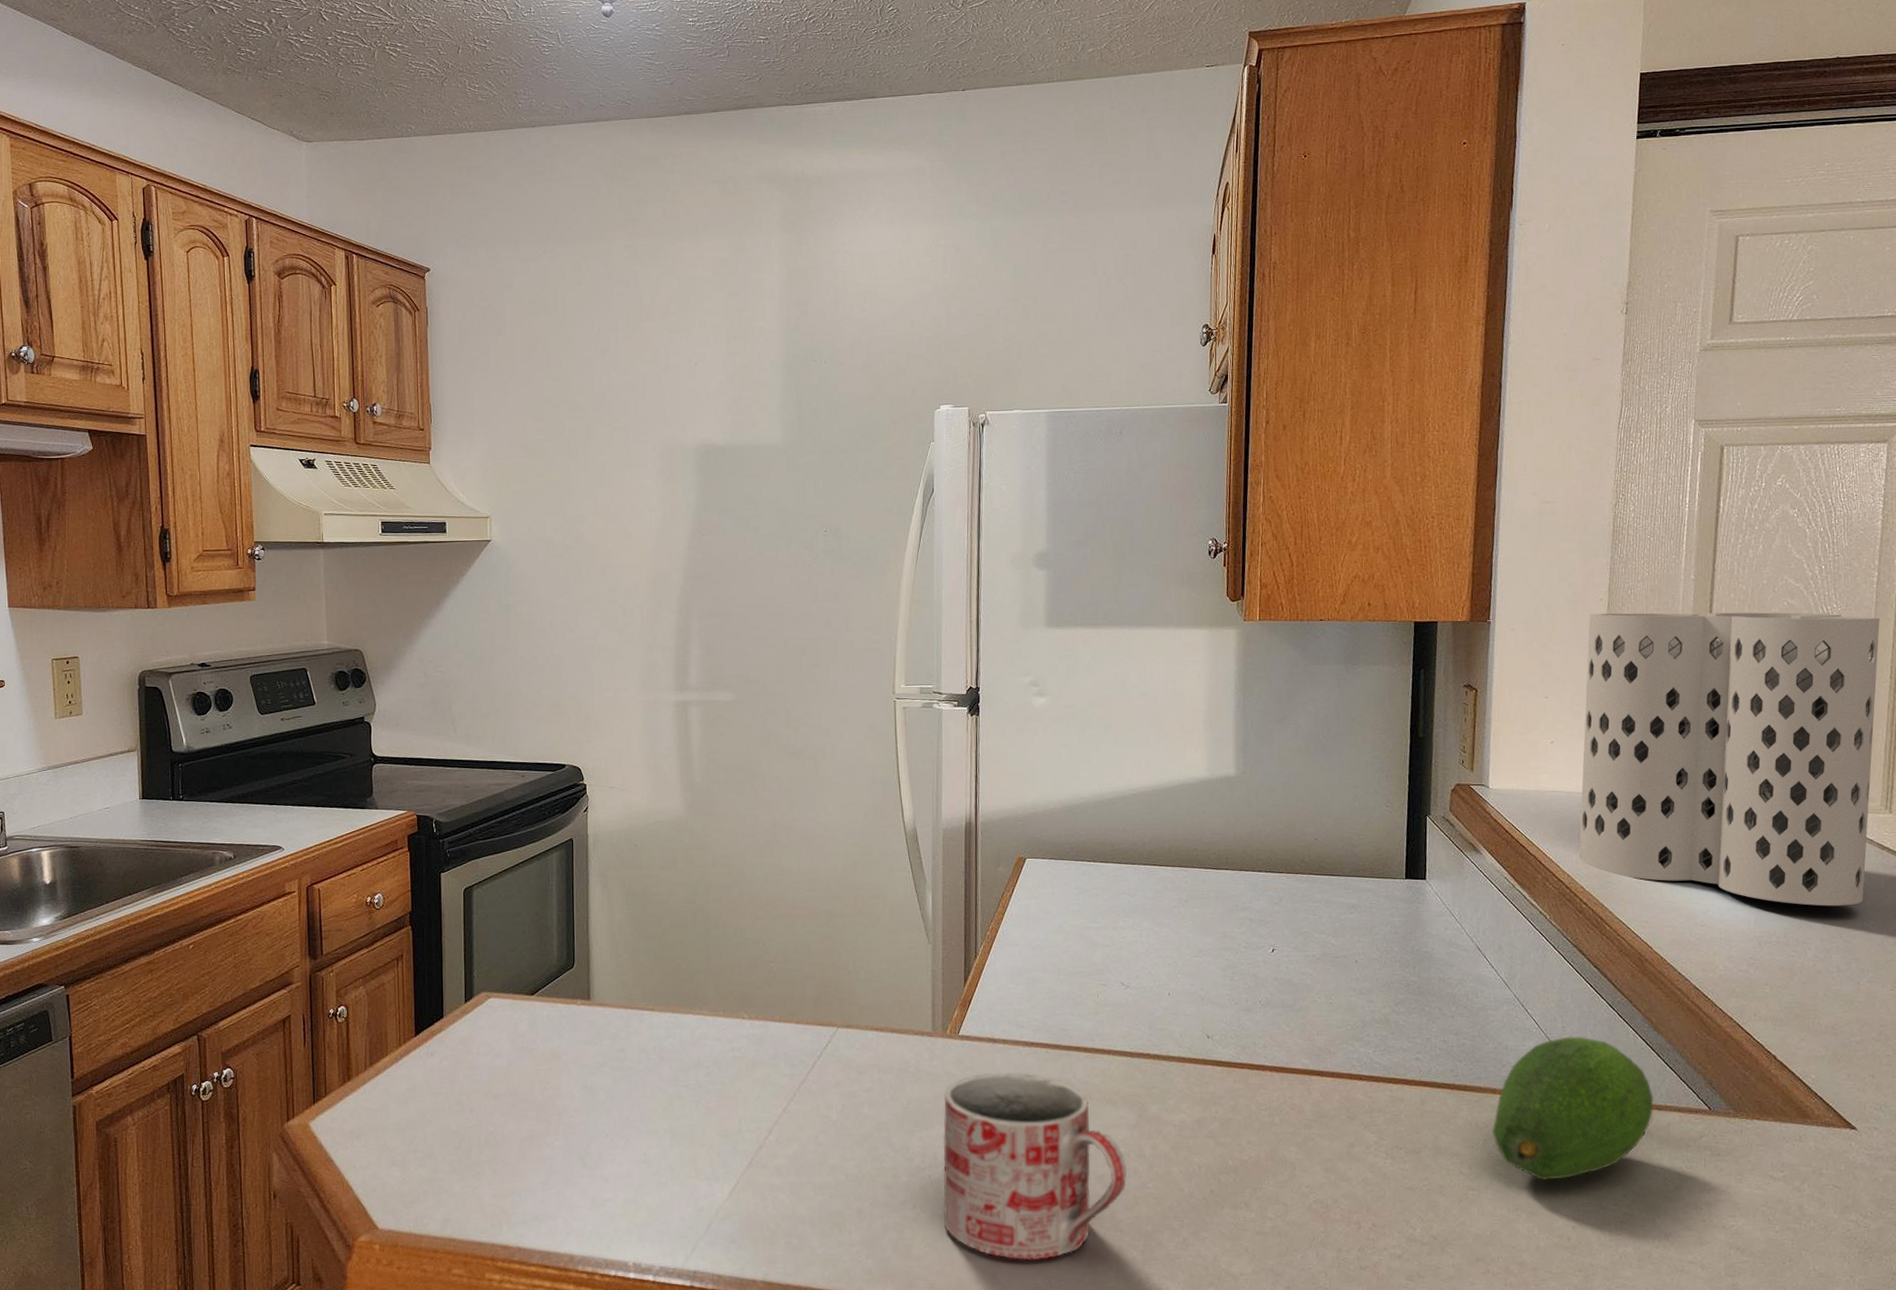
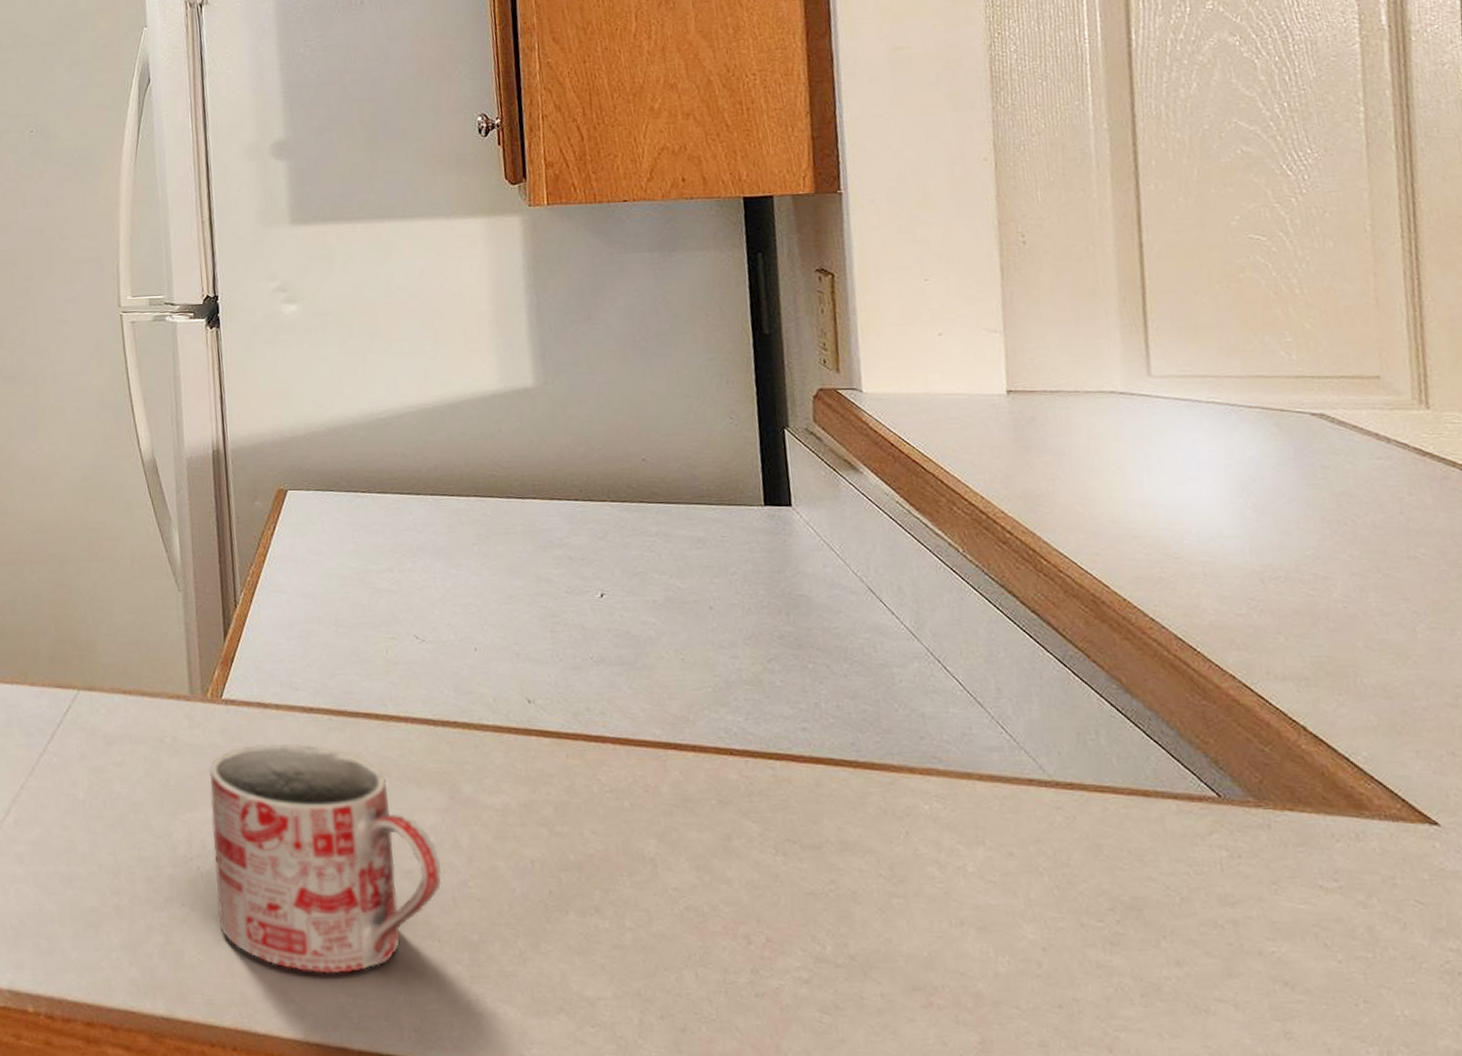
fruit: present [1492,1036,1654,1180] -> none [915,701,1138,886]
utensil holder: present [1578,612,1880,906] -> none [972,160,1405,531]

